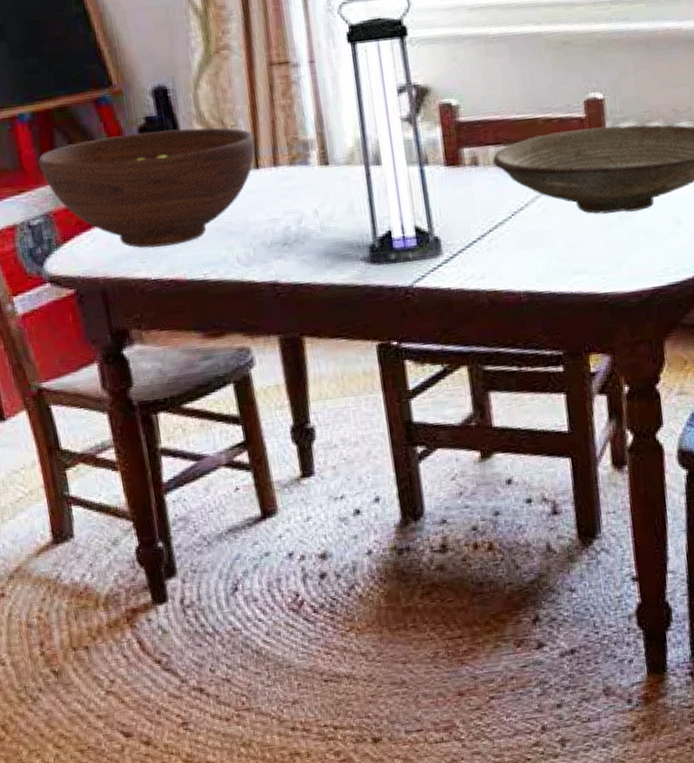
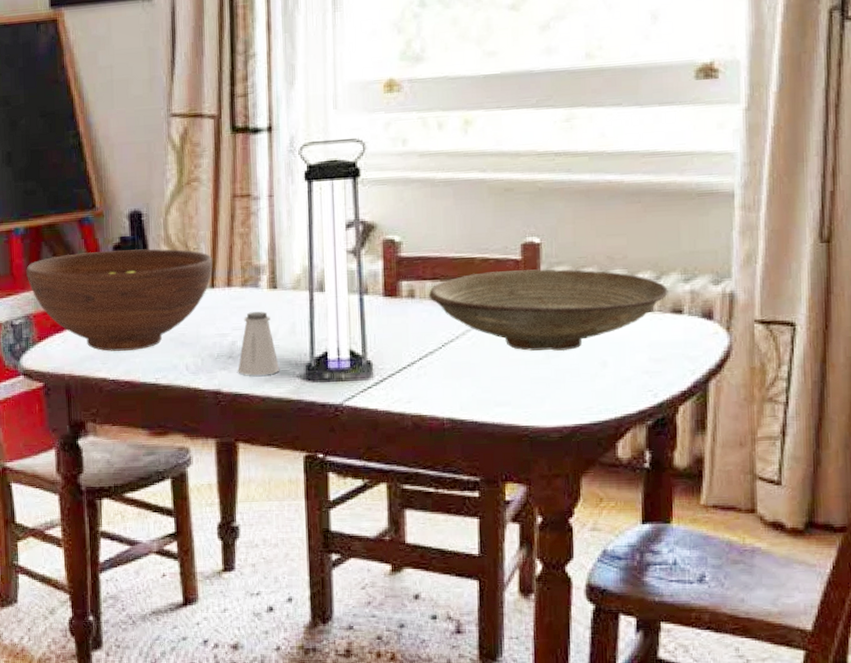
saltshaker: none [295,191,342,263] -> present [238,311,280,376]

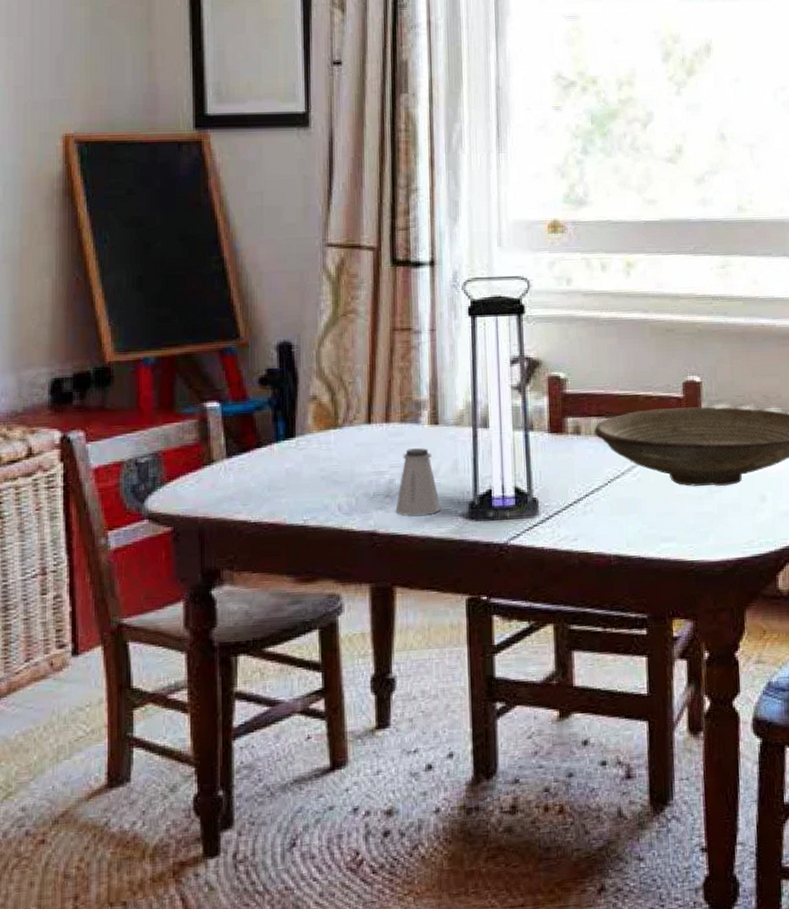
fruit bowl: present [26,248,213,351] -> none [156,381,370,492]

